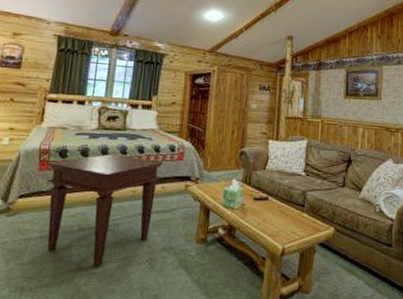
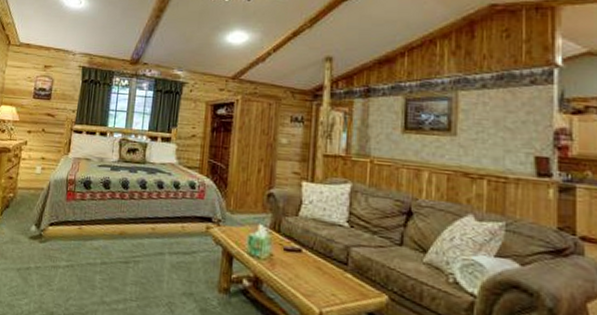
side table: present [47,154,164,267] -> none [73,188,183,303]

